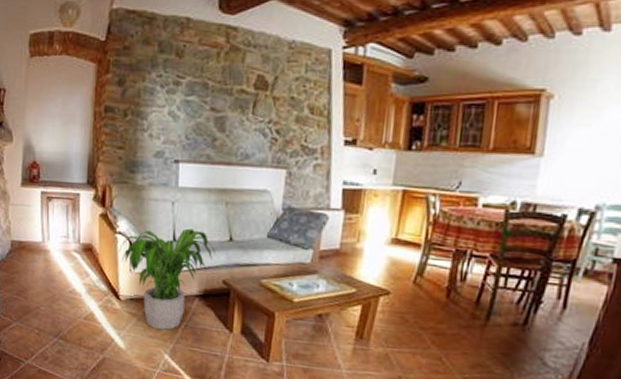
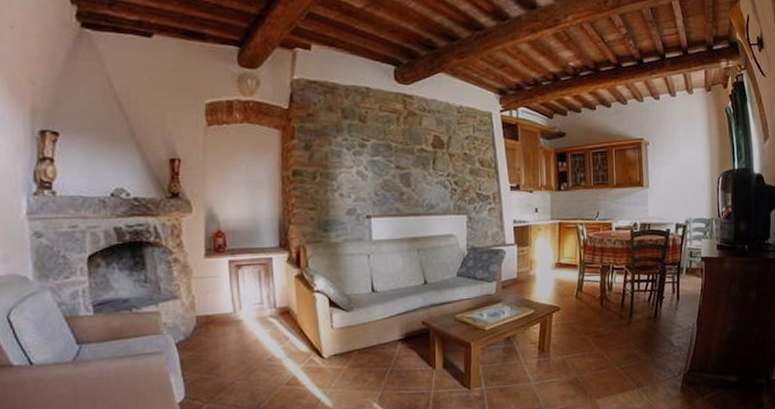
potted plant: present [118,228,216,330] -> none [318,277,413,380]

